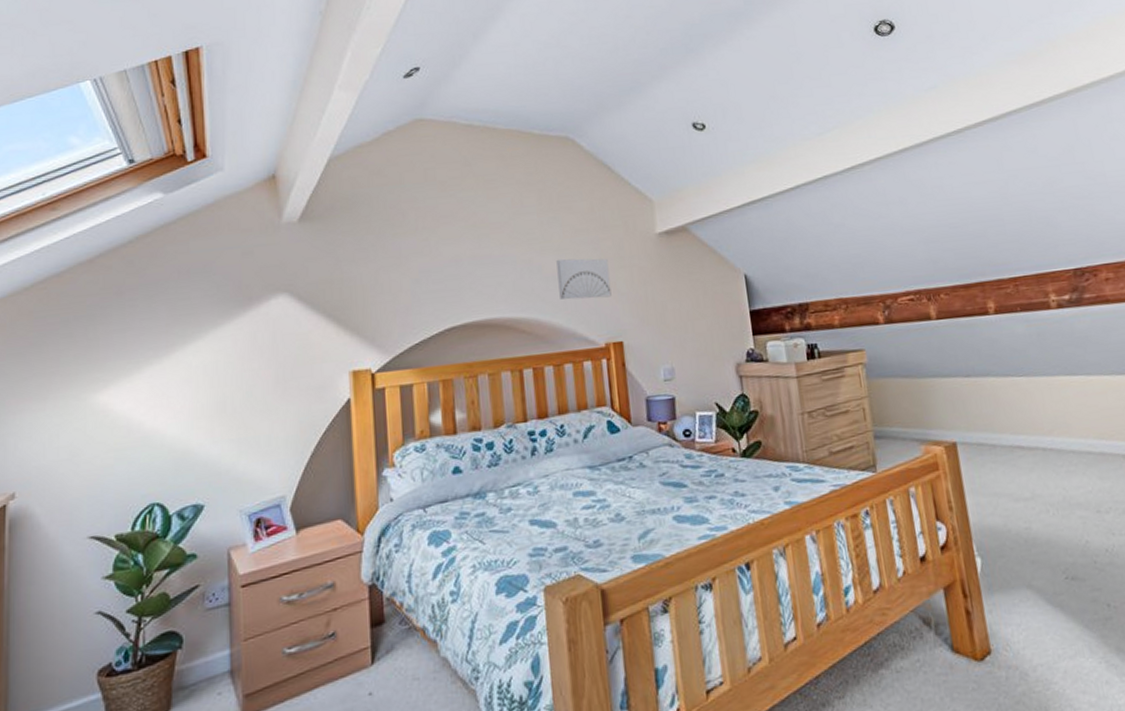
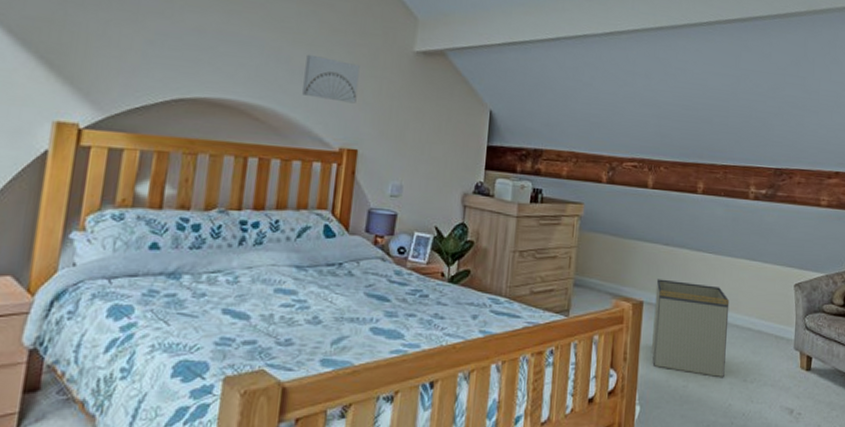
storage bin: none [965,411,1072,513] -> present [652,279,730,377]

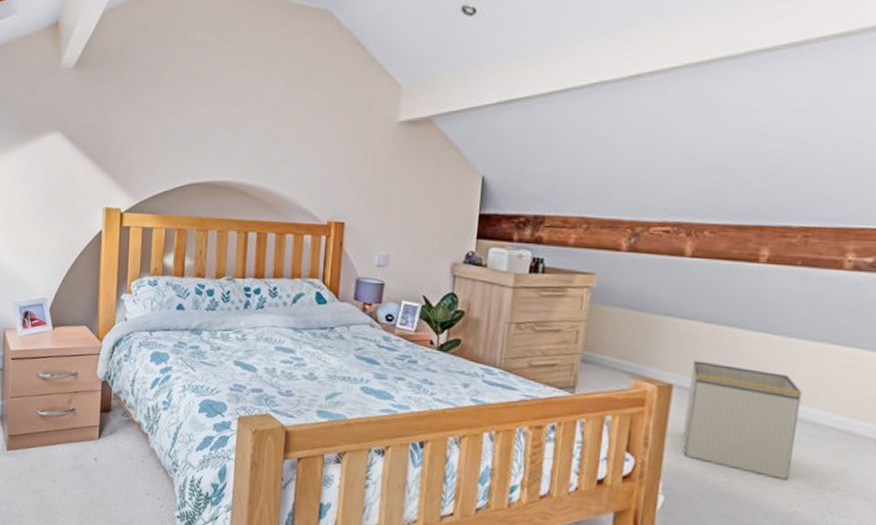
wall art: present [302,54,360,104] -> none [292,134,344,178]

